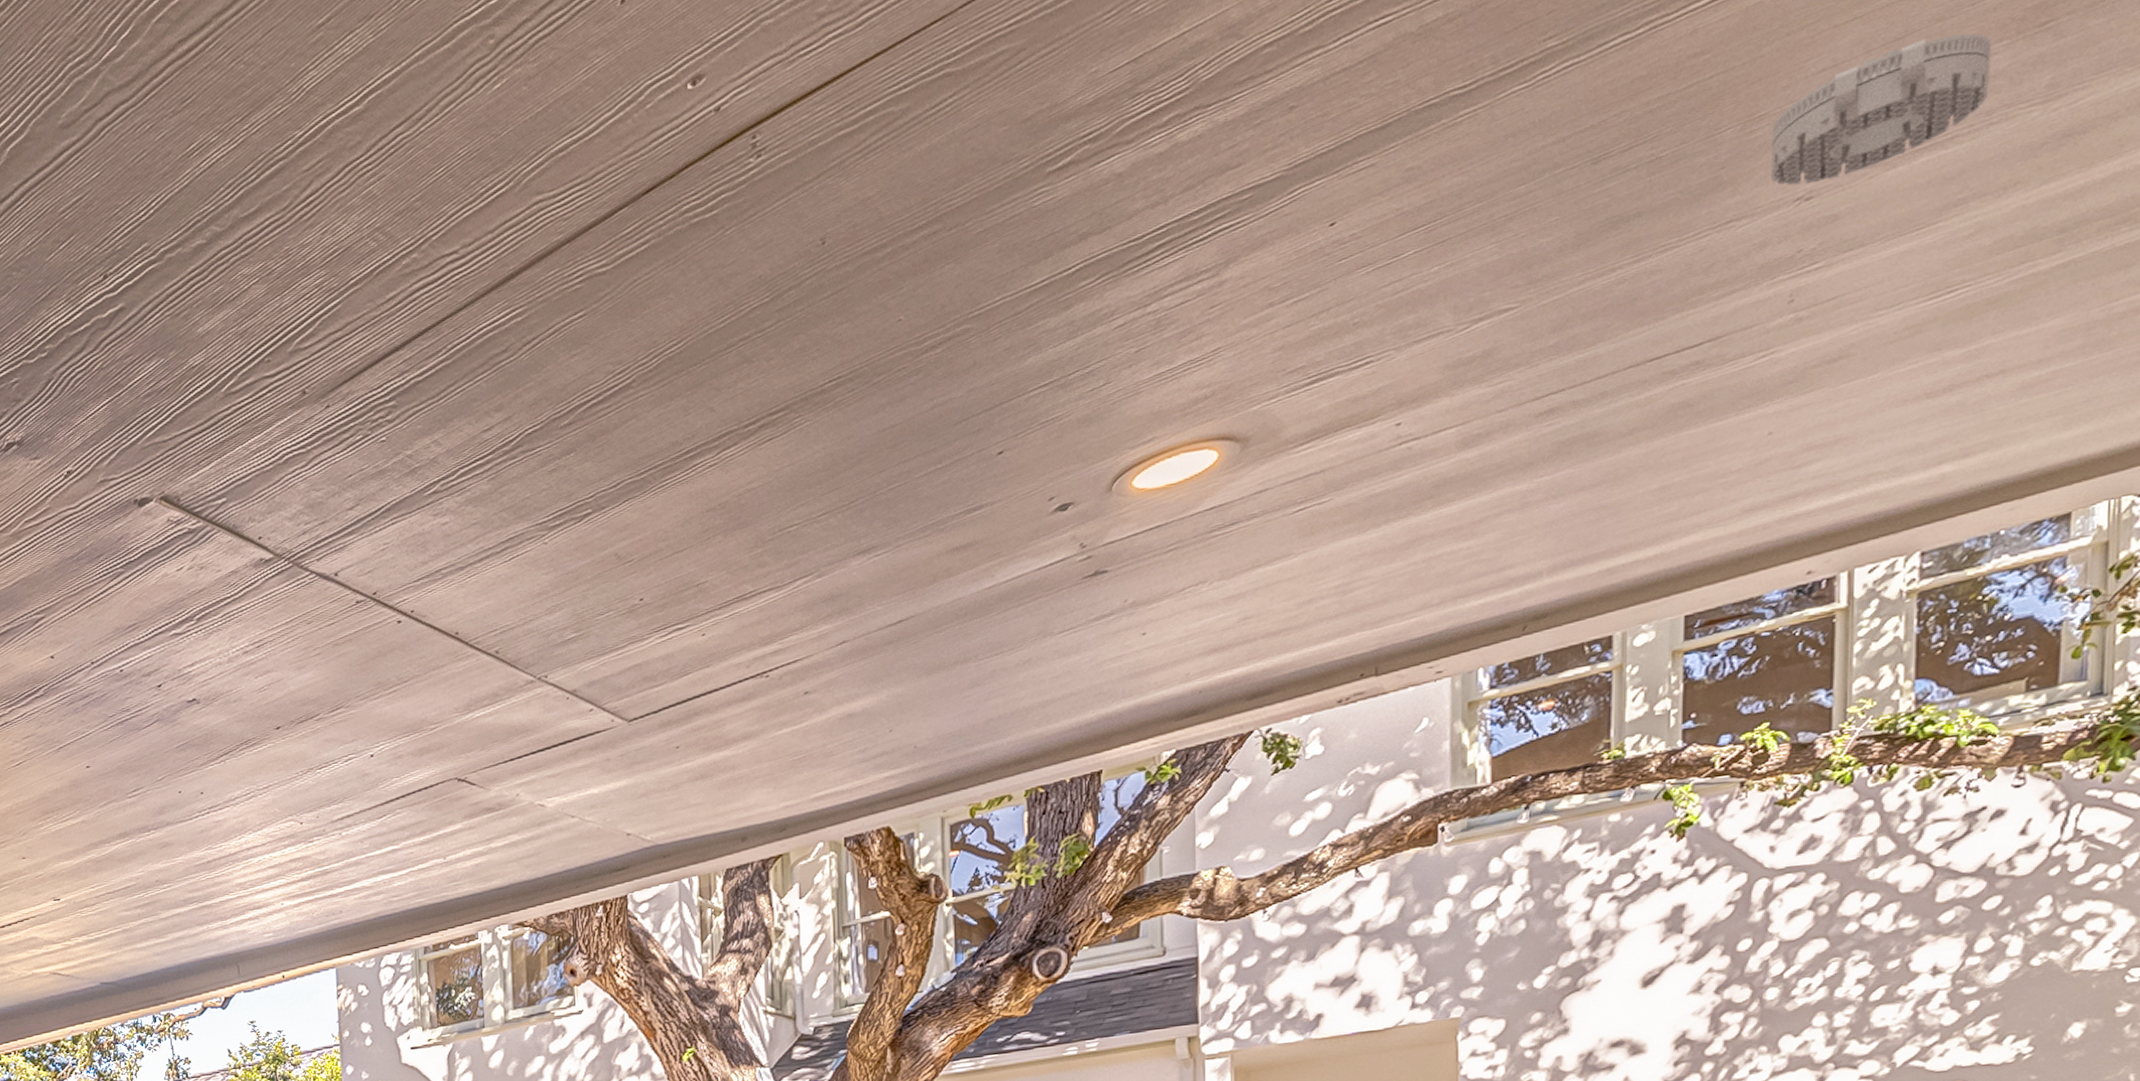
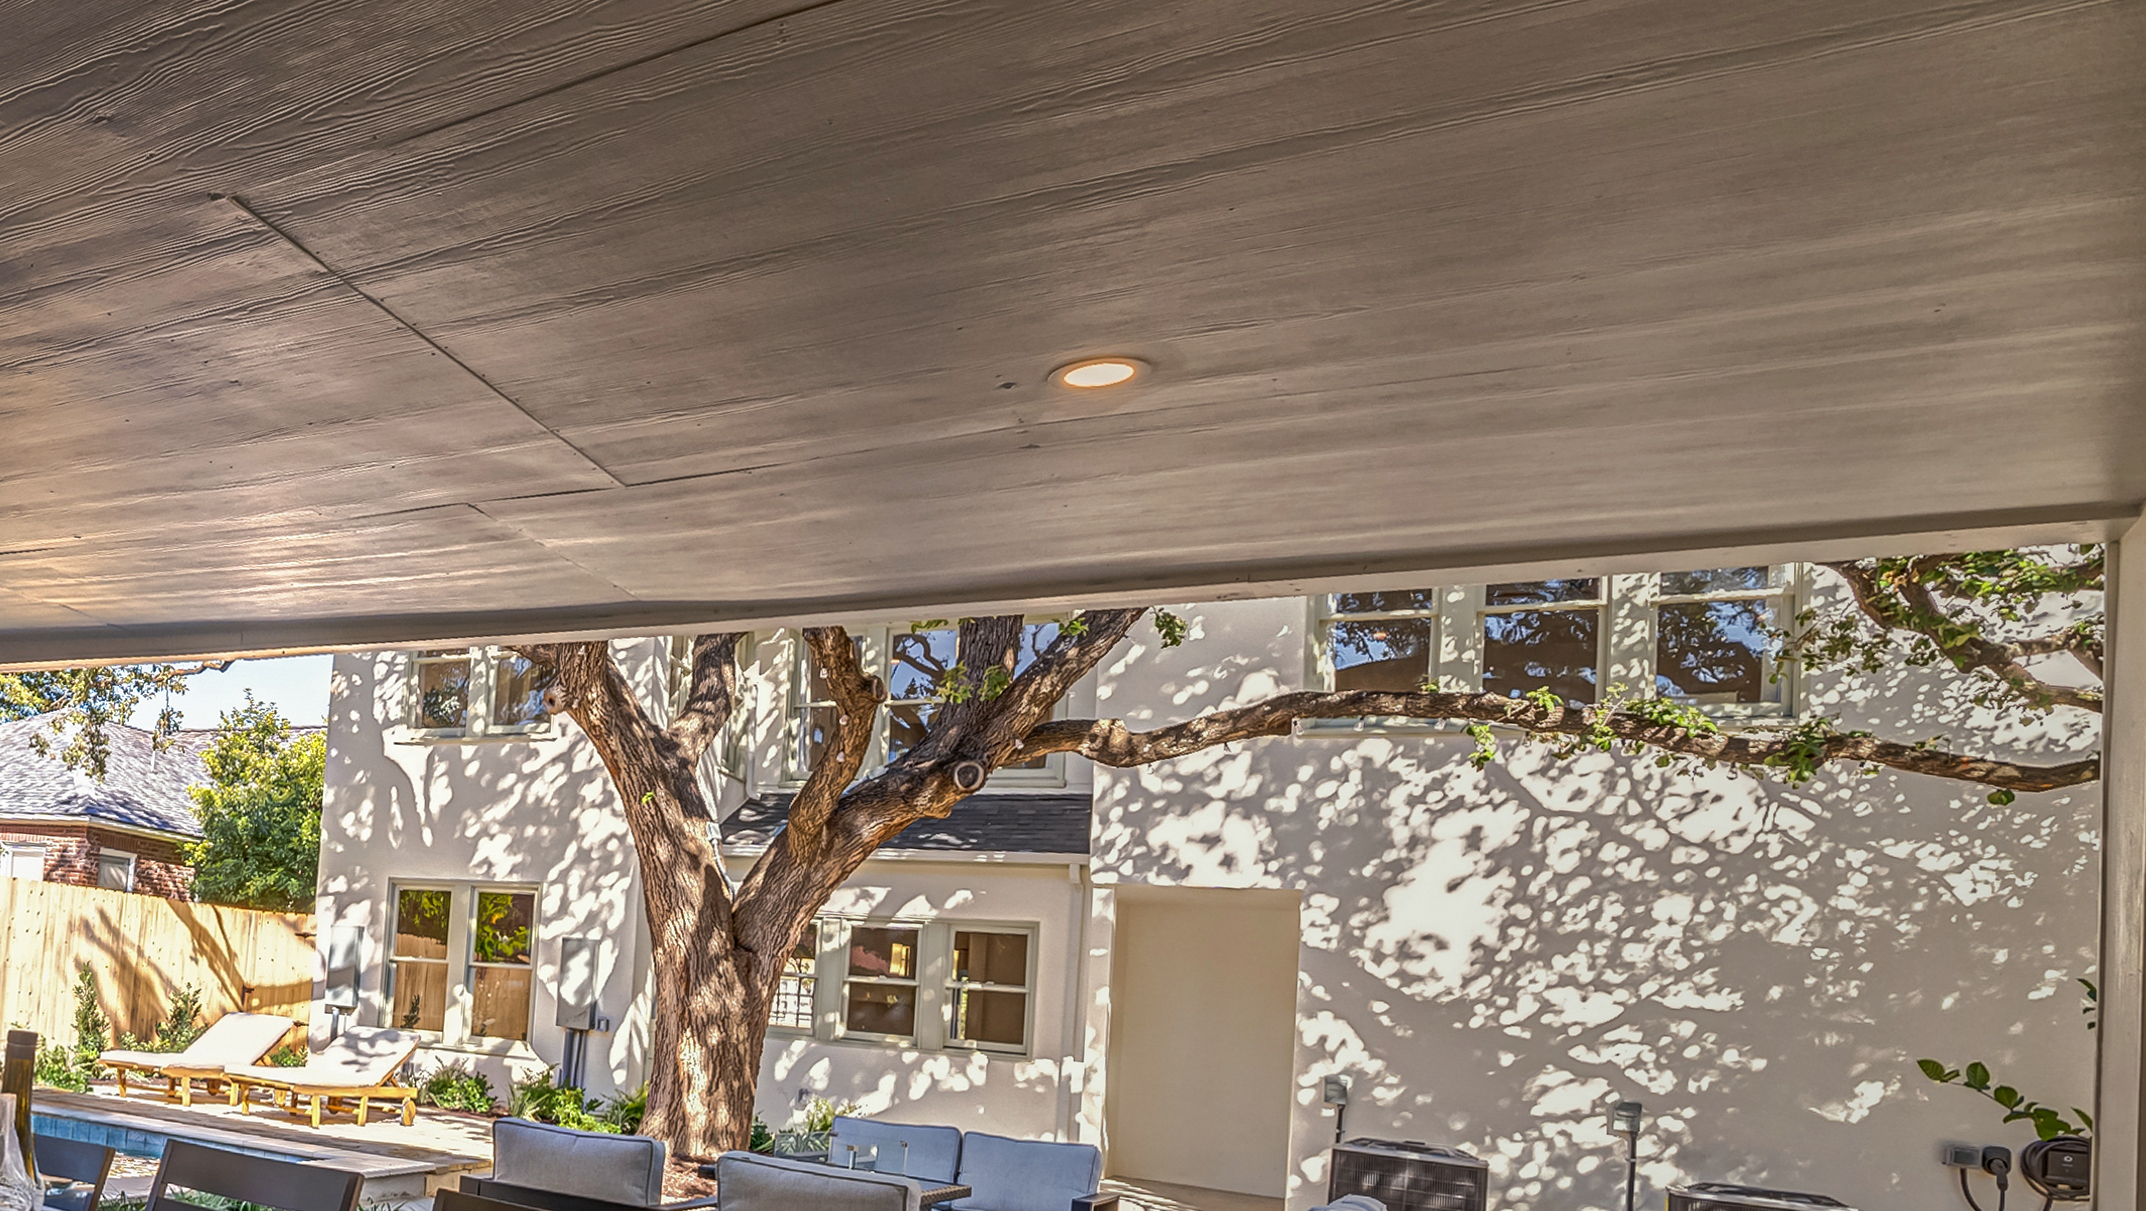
smoke detector: present [1771,33,1991,186] -> none [1556,179,1711,268]

